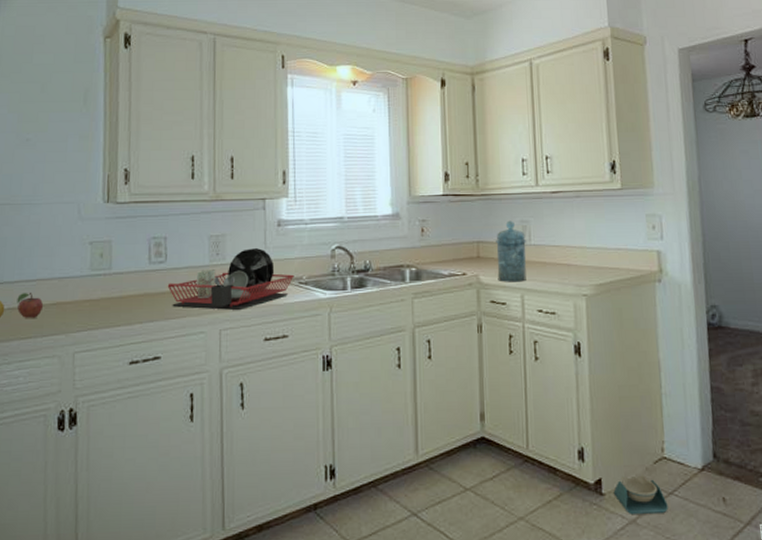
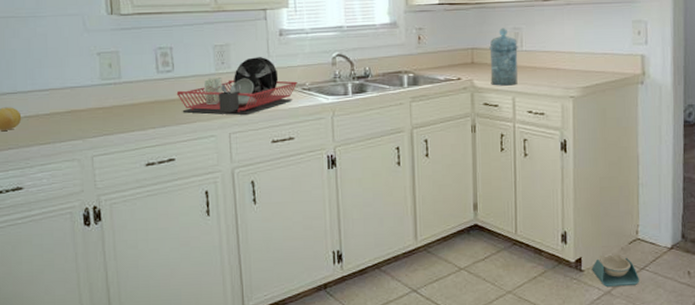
fruit: present [17,292,44,319] -> none [32,100,59,126]

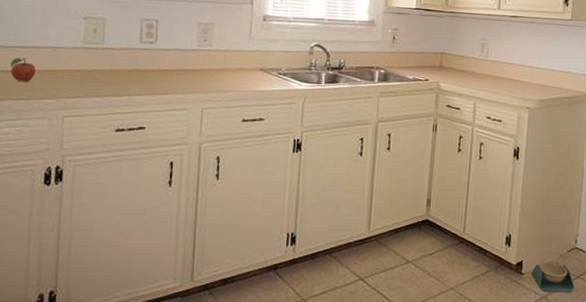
fruit: none [32,100,59,126] -> present [10,57,37,83]
dish rack: present [176,57,298,116] -> none [156,38,275,93]
canister: present [489,28,519,86] -> none [455,37,485,92]

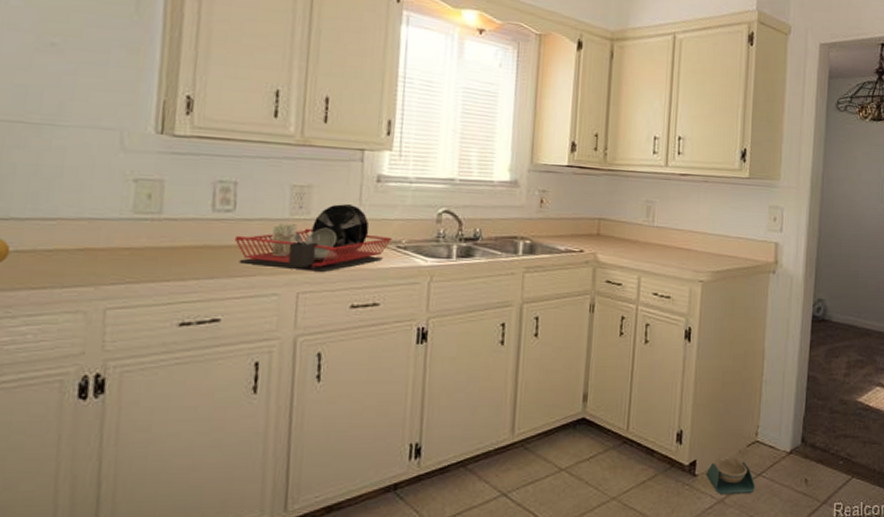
fruit: present [10,57,37,83] -> none [27,232,67,266]
dish rack: none [156,38,275,93] -> present [234,204,392,273]

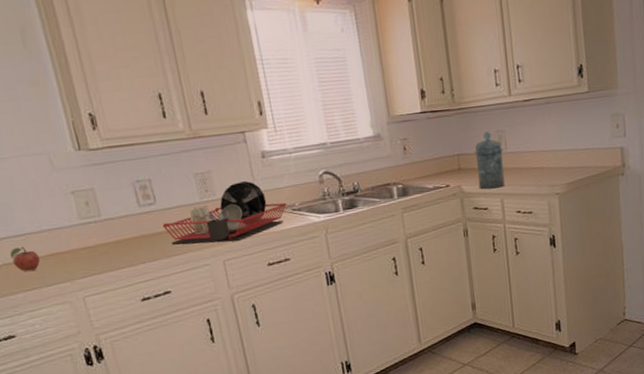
fruit: none [27,232,67,266] -> present [9,246,41,272]
canister: none [616,199,650,264] -> present [475,131,505,190]
pet bowl: present [706,457,755,494] -> none [585,335,628,366]

